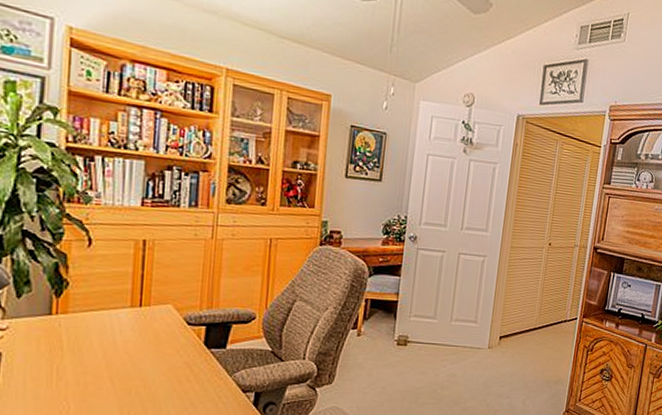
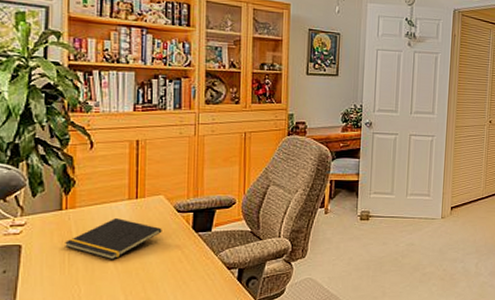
notepad: none [53,326,169,375] -> present [65,217,162,260]

